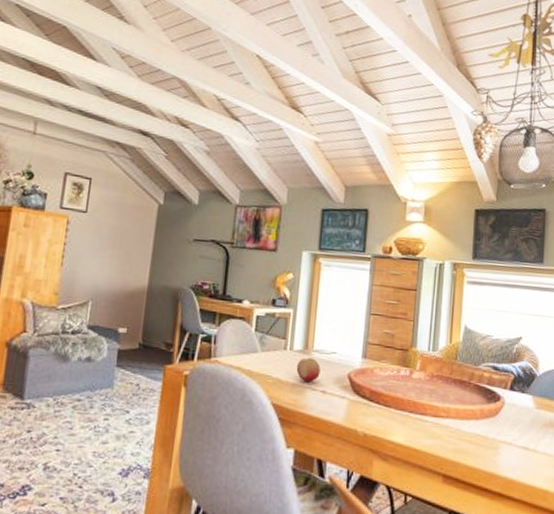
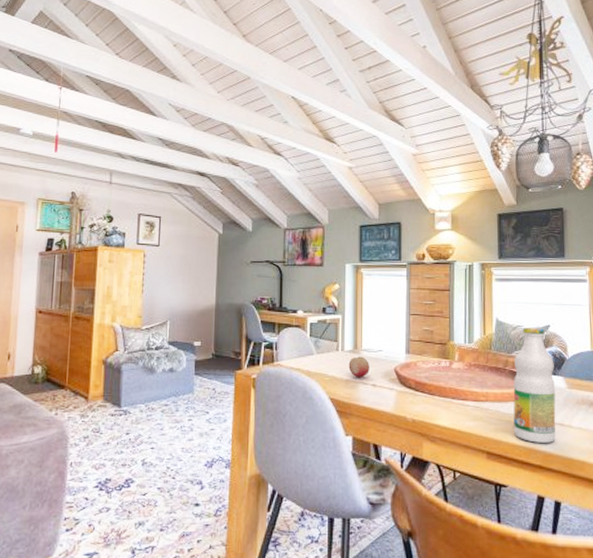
bottle: none [474,338,523,468] -> present [513,328,556,443]

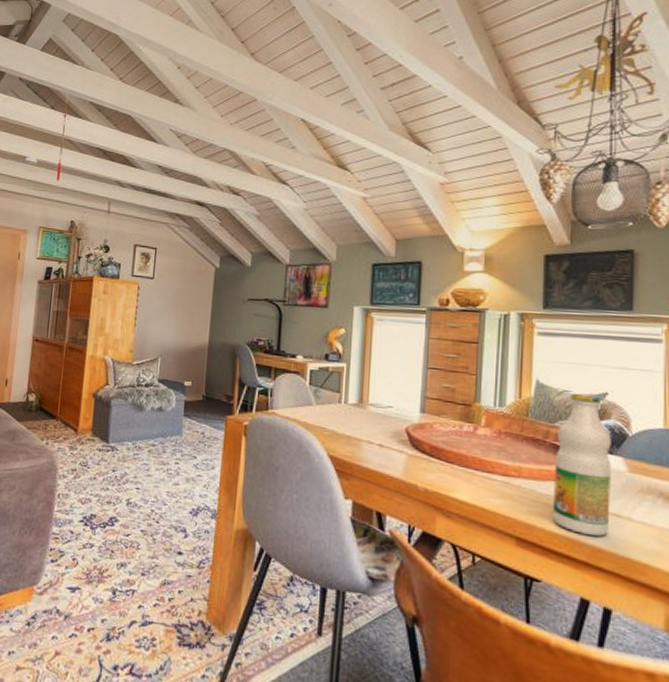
fruit: present [348,356,370,378] -> none [351,411,376,436]

